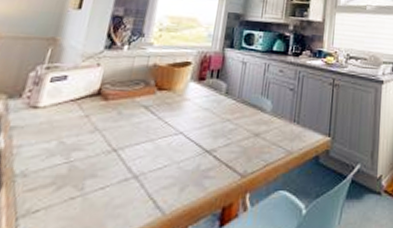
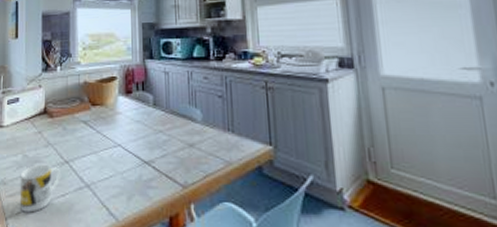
mug: none [40,152,106,210] -> present [19,164,62,213]

